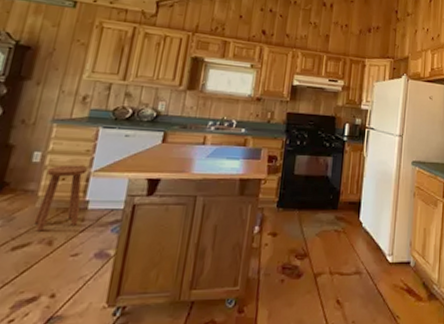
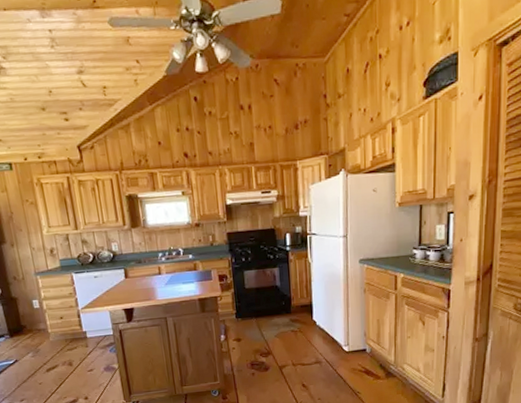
stool: present [34,164,87,232] -> none [47,305,84,357]

